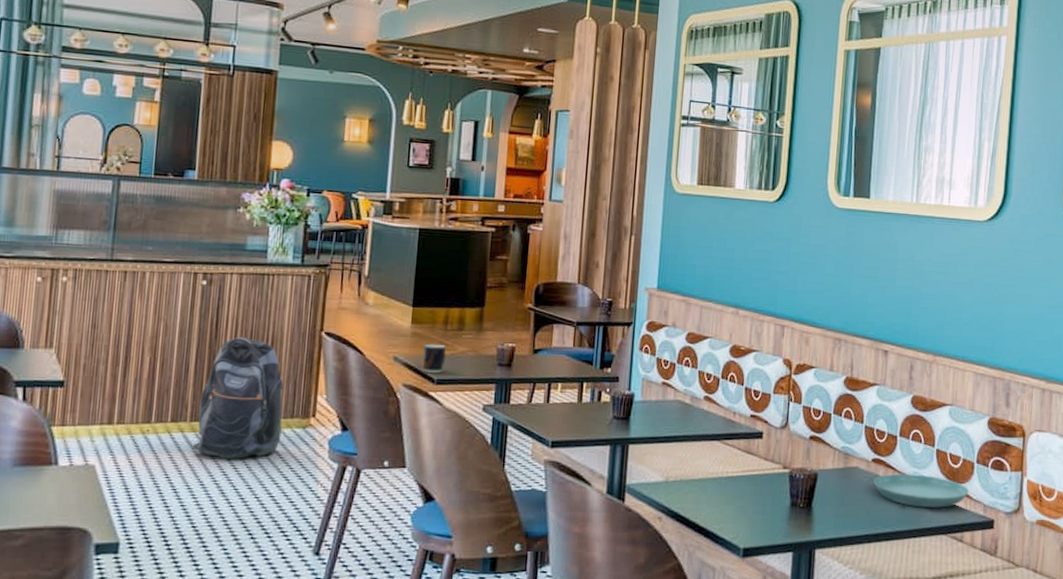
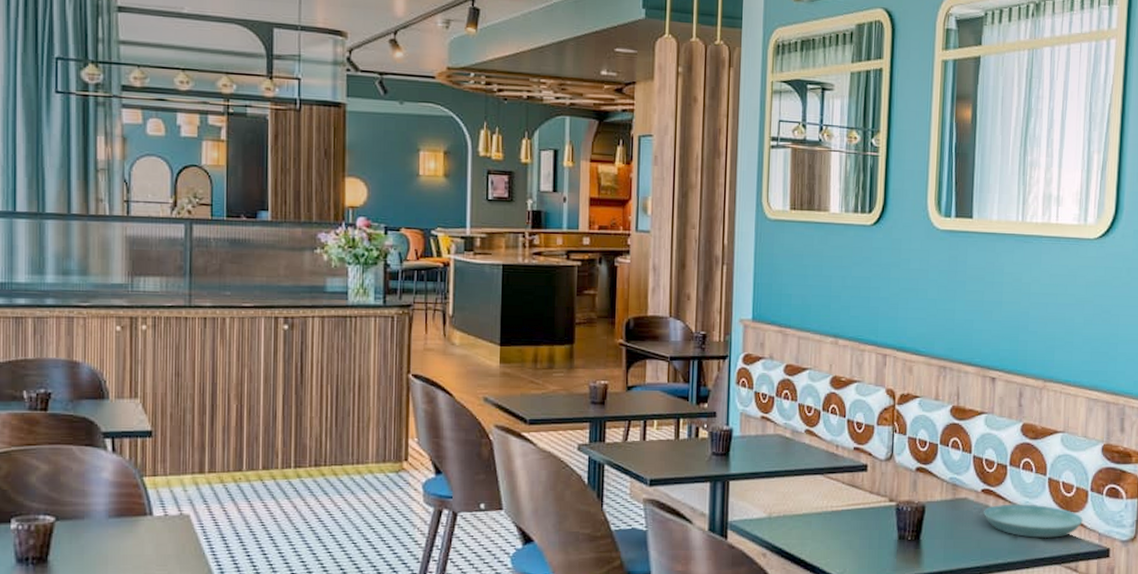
backpack: present [192,336,284,460] -> none [285,381,375,506]
mug: present [422,343,447,373] -> none [513,383,538,413]

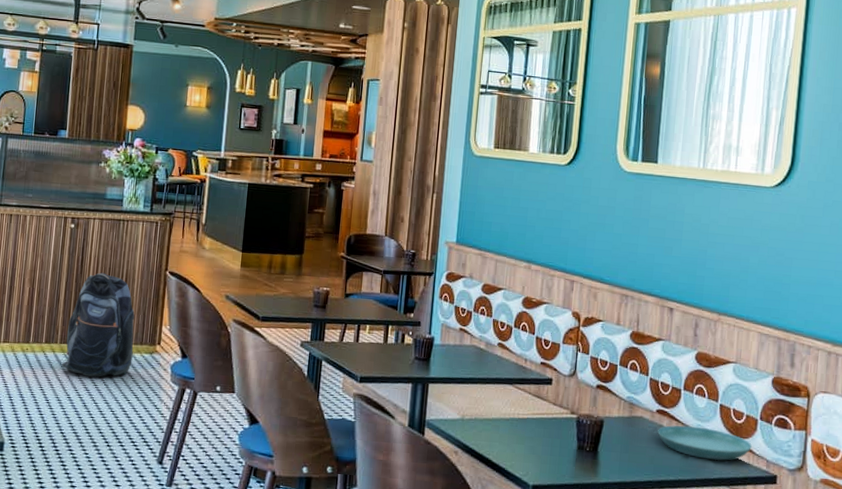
backpack: none [285,381,375,506] -> present [61,272,135,378]

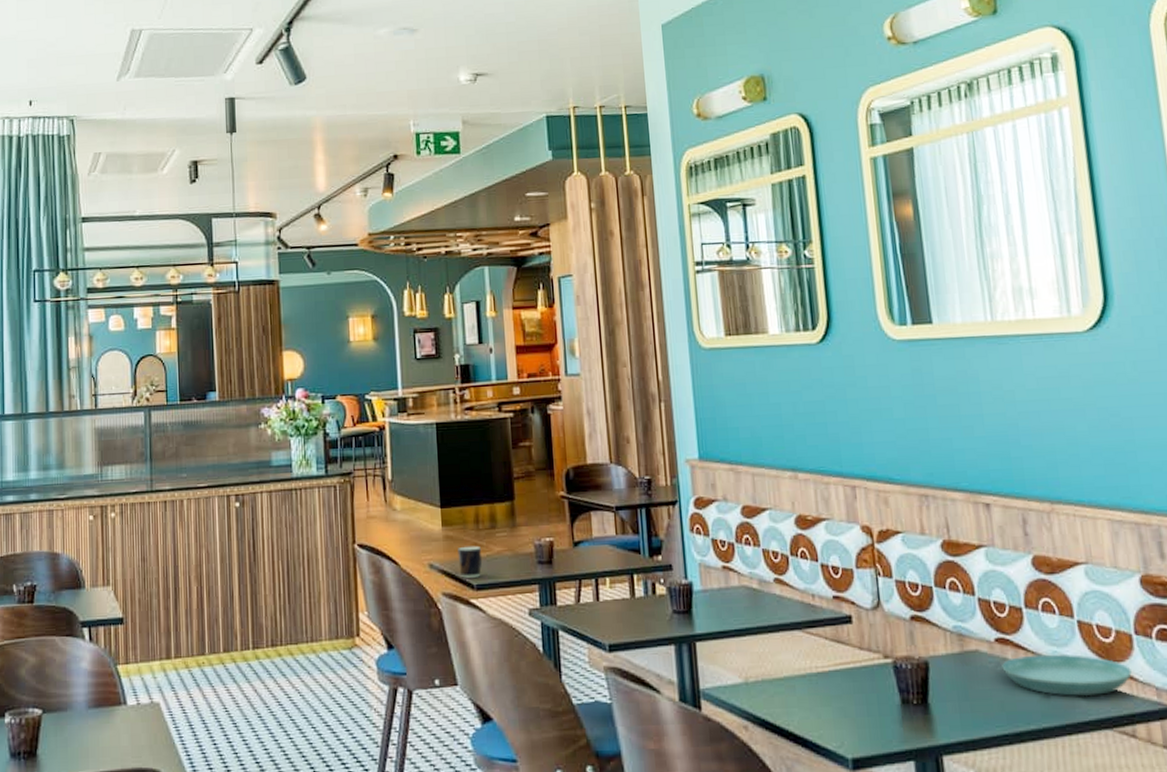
backpack: present [61,272,135,378] -> none [245,556,329,689]
mug: none [250,285,271,311] -> present [458,545,483,578]

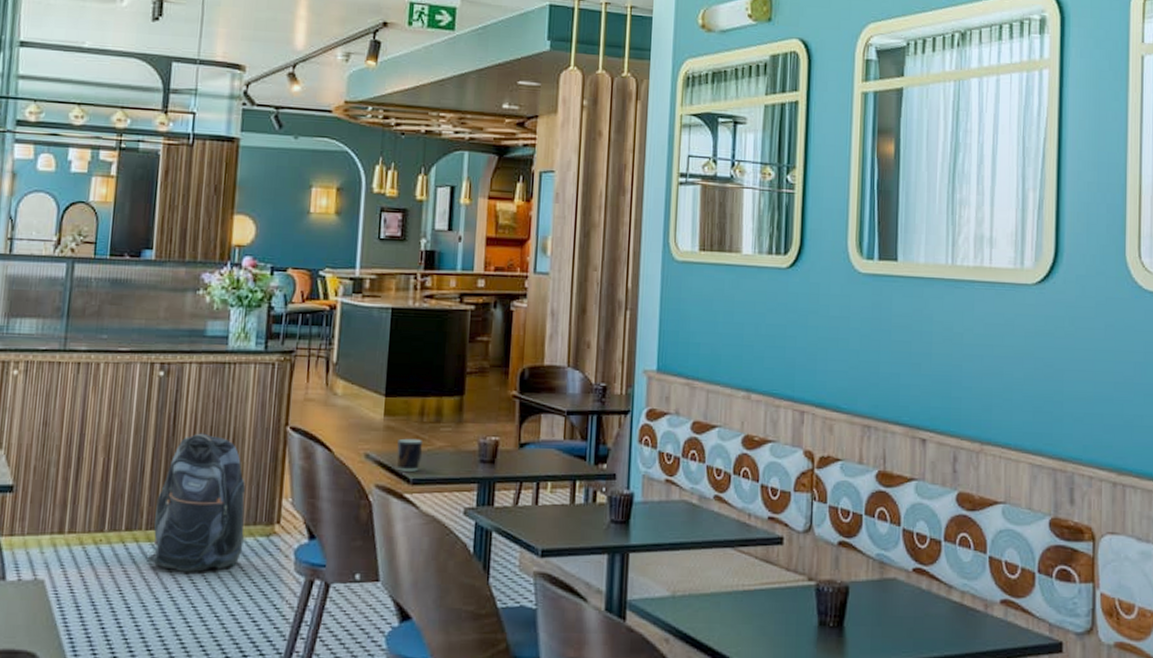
backpack: none [245,556,329,689] -> present [147,433,246,573]
saucer: present [1002,654,1133,697] -> none [916,586,1031,629]

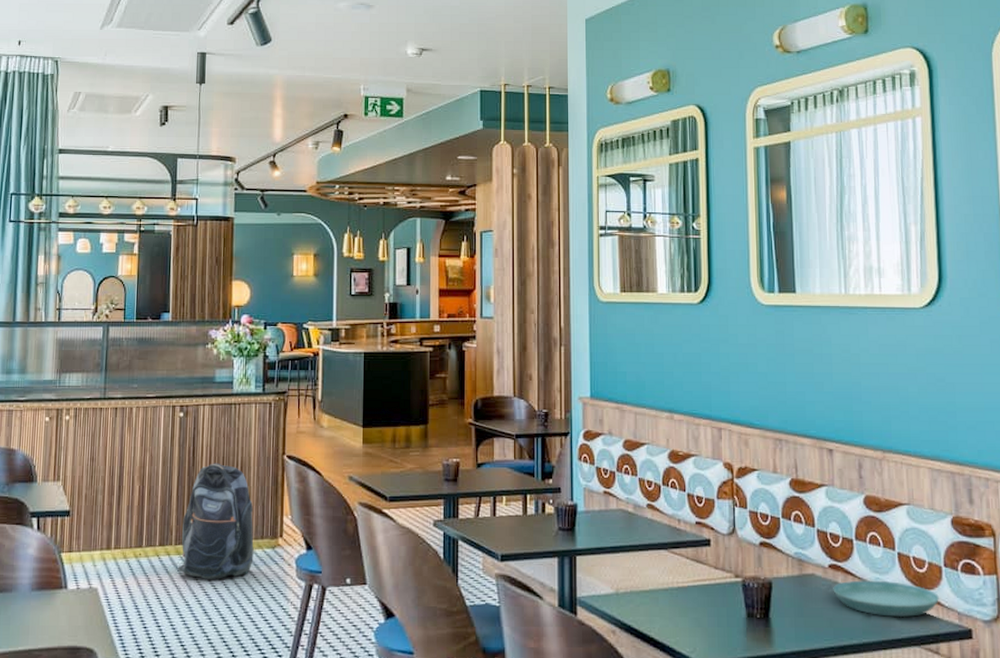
mug: present [396,438,424,472] -> none [375,462,397,490]
saucer: none [916,586,1031,629] -> present [833,580,940,618]

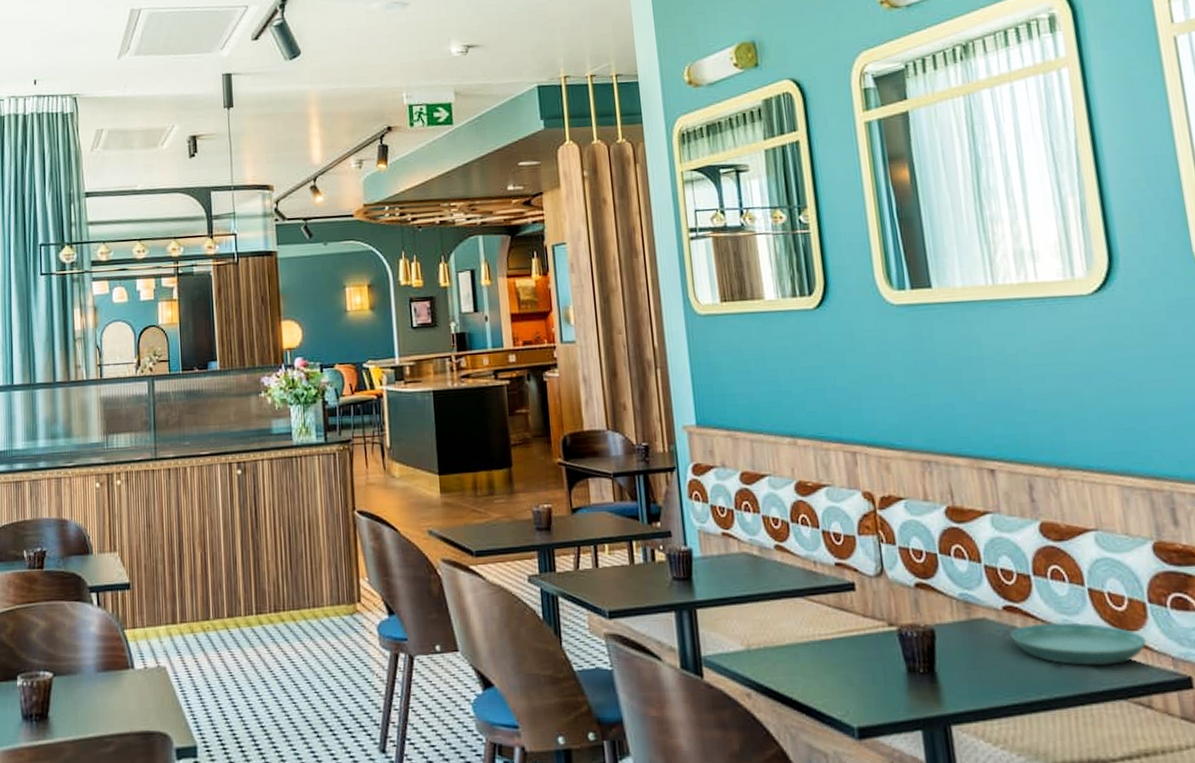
backpack: present [177,463,254,580] -> none [249,523,331,653]

